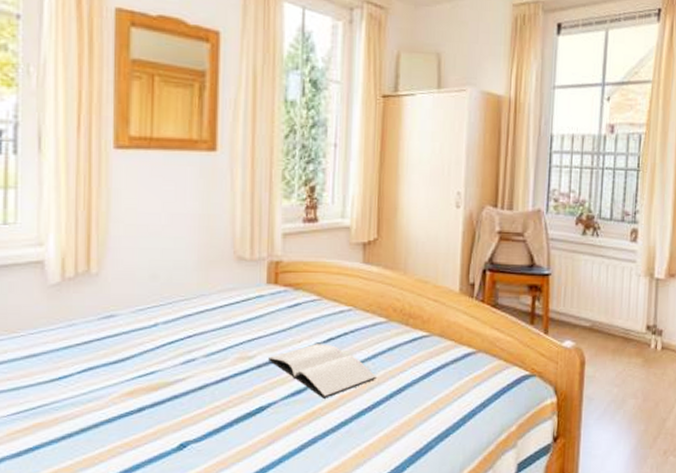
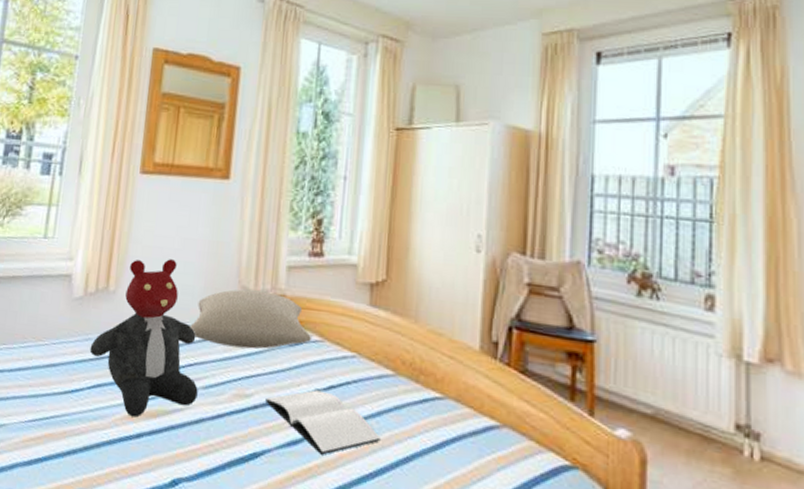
teddy bear: none [75,236,199,393] -> present [89,259,198,418]
pillow: none [186,259,311,314] -> present [190,289,312,349]

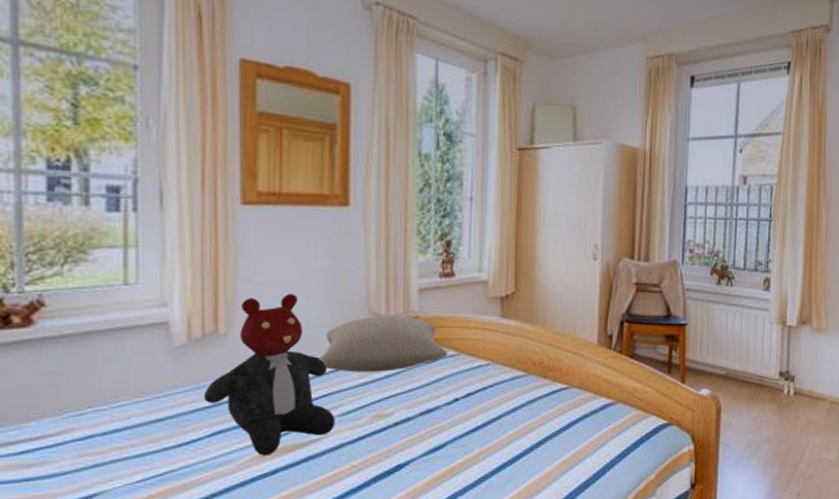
book: present [265,390,381,455] -> none [406,399,516,454]

